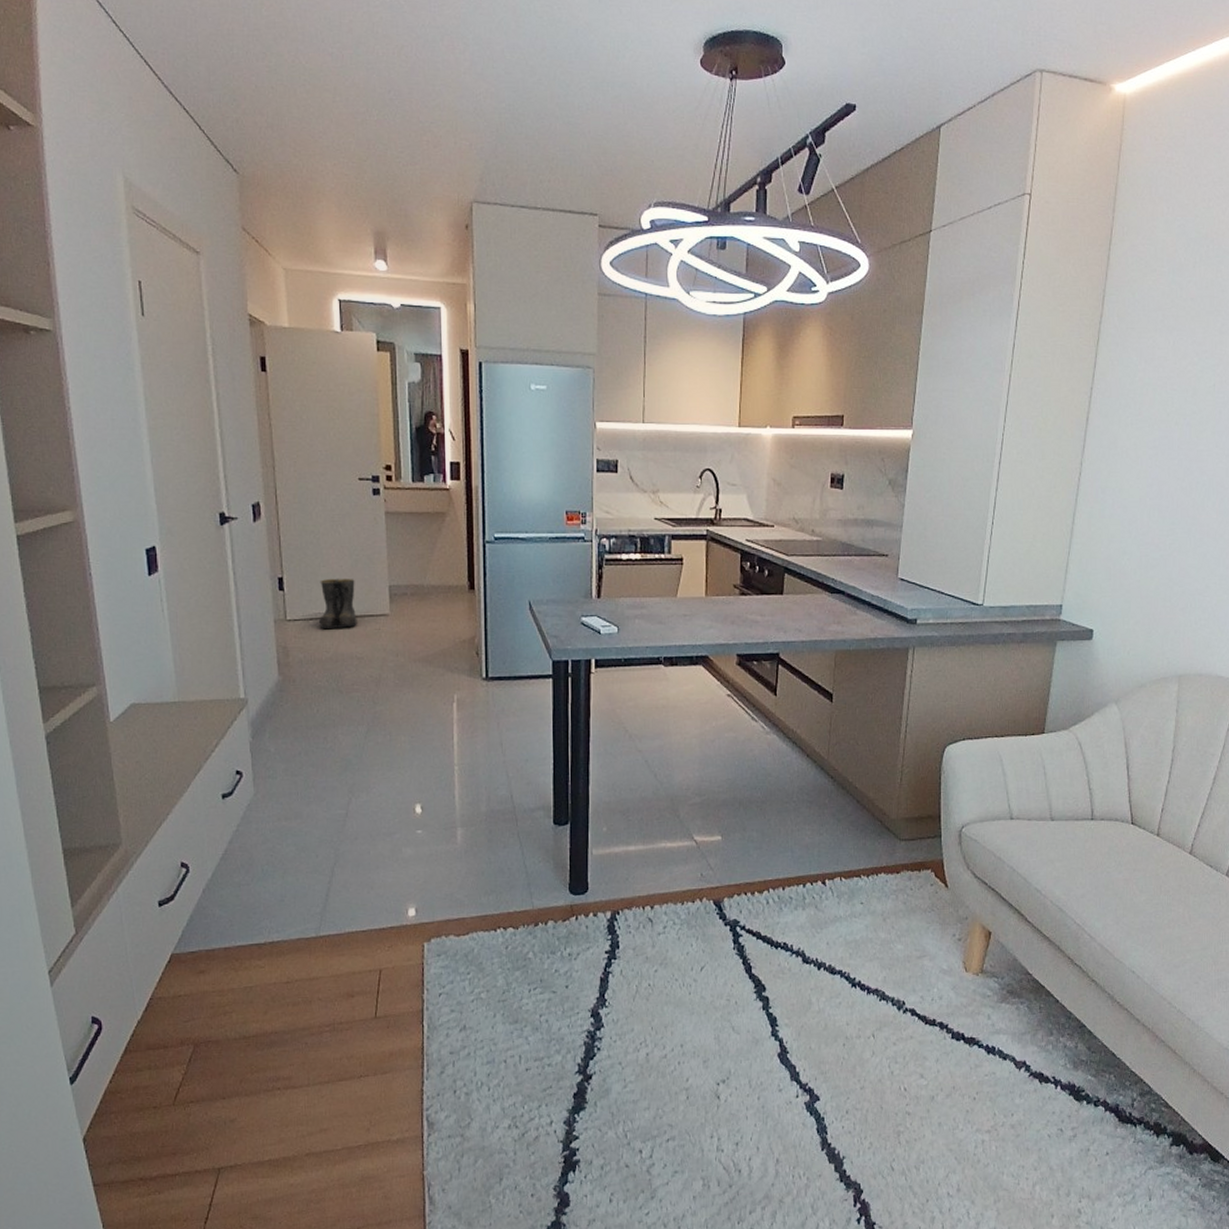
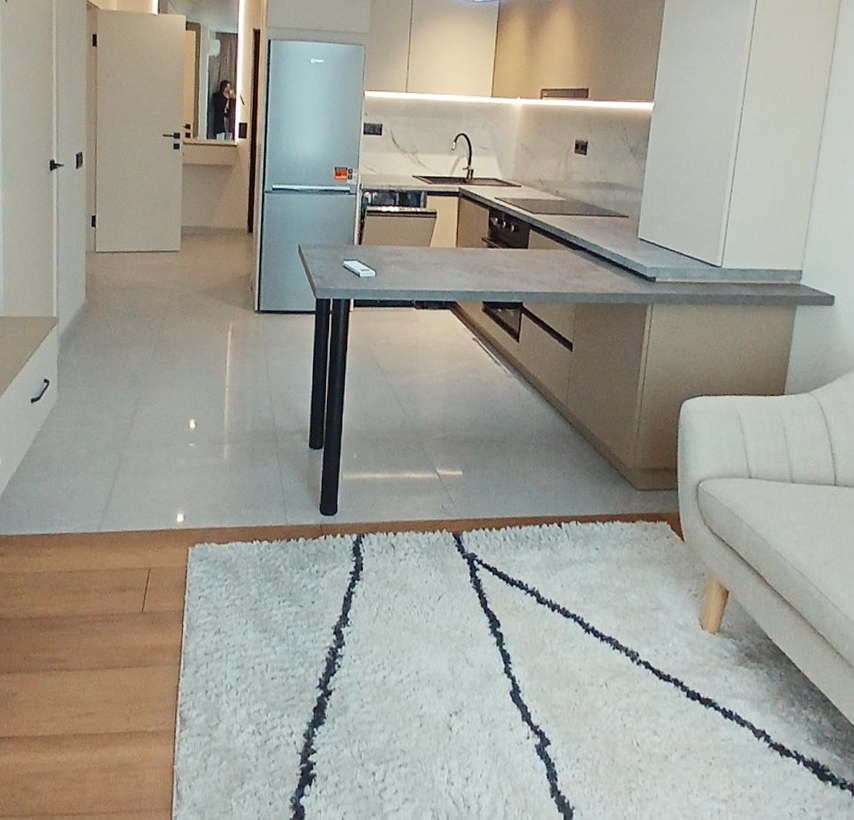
boots: present [319,578,357,628] -> none [122,218,154,261]

